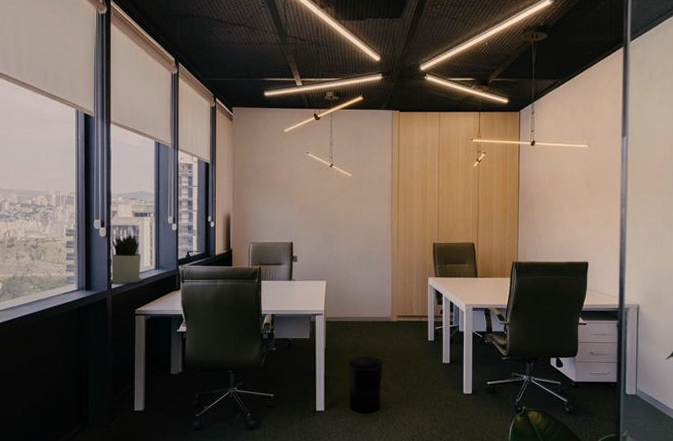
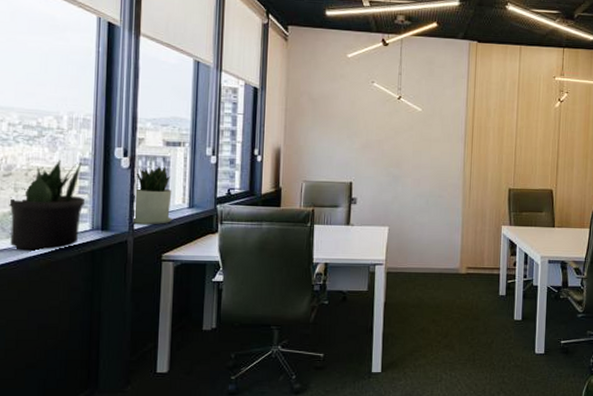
planter: none [13,231,71,308] -> present [9,159,84,250]
waste bin: present [347,356,384,413] -> none [408,312,450,375]

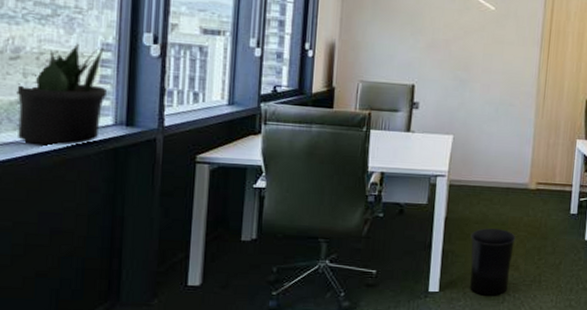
planter: present [131,165,172,225] -> none [161,54,209,123]
waste bin: none [408,312,450,375] -> present [470,228,516,296]

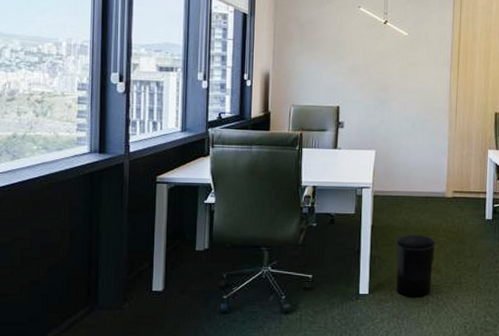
planter: present [16,43,107,146] -> none [13,84,83,172]

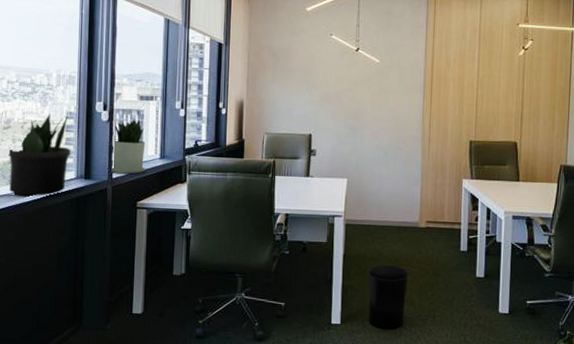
planter: none [13,84,83,172] -> present [8,113,70,196]
planter: none [127,90,166,148] -> present [110,118,146,175]

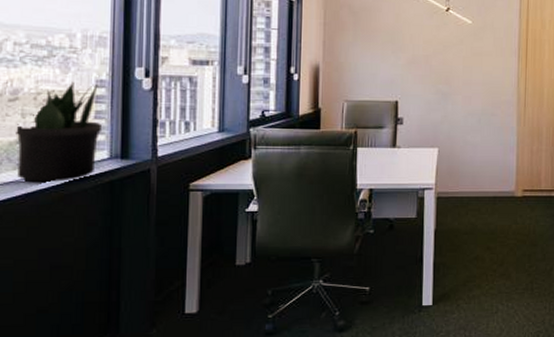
planter: present [110,118,146,175] -> none [155,86,200,152]
waste bin: present [367,265,409,330] -> none [461,238,506,307]

